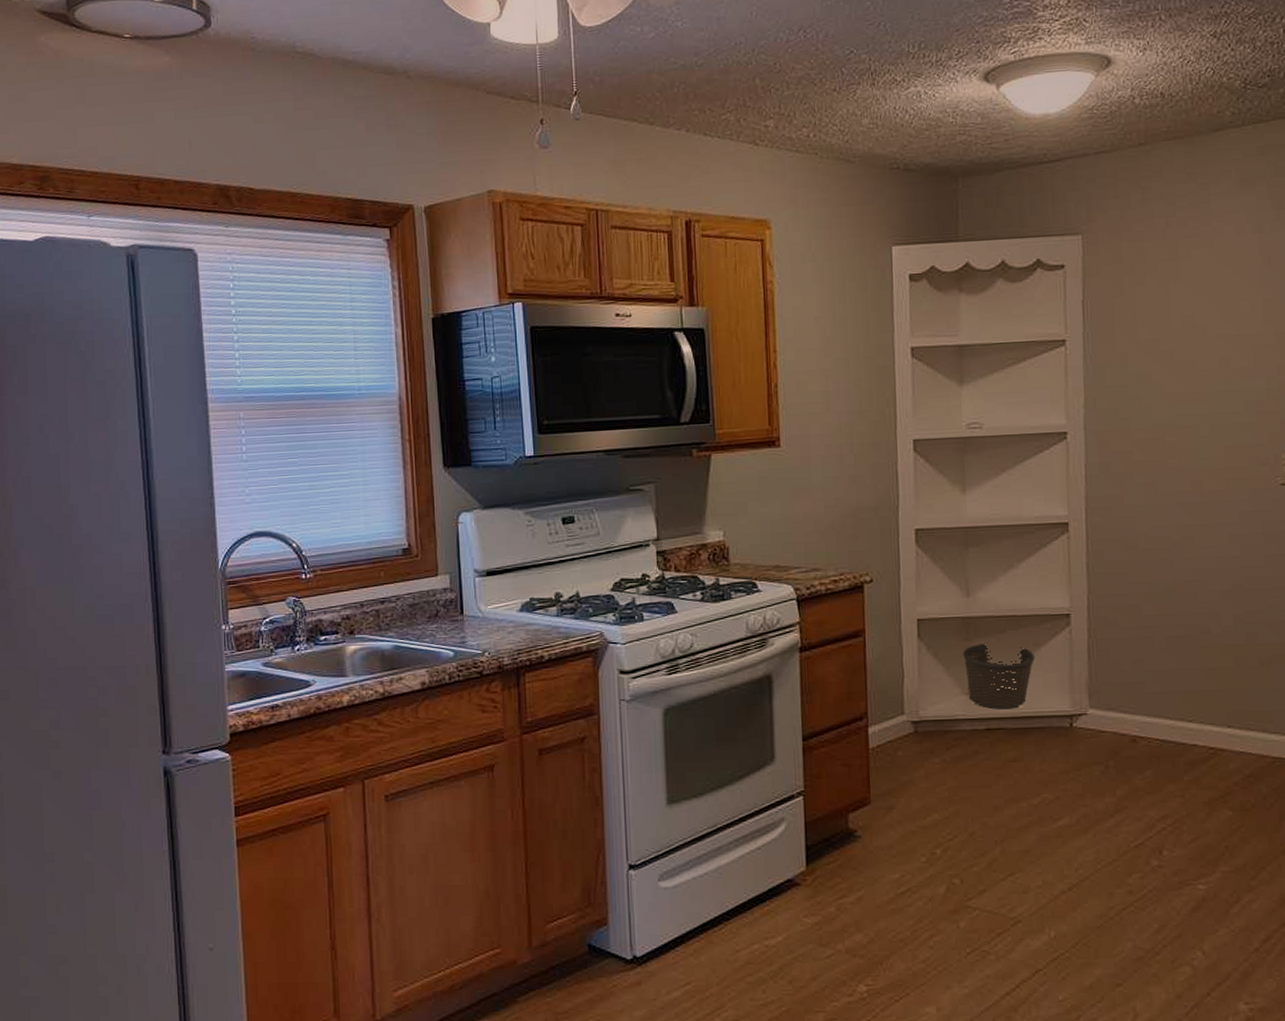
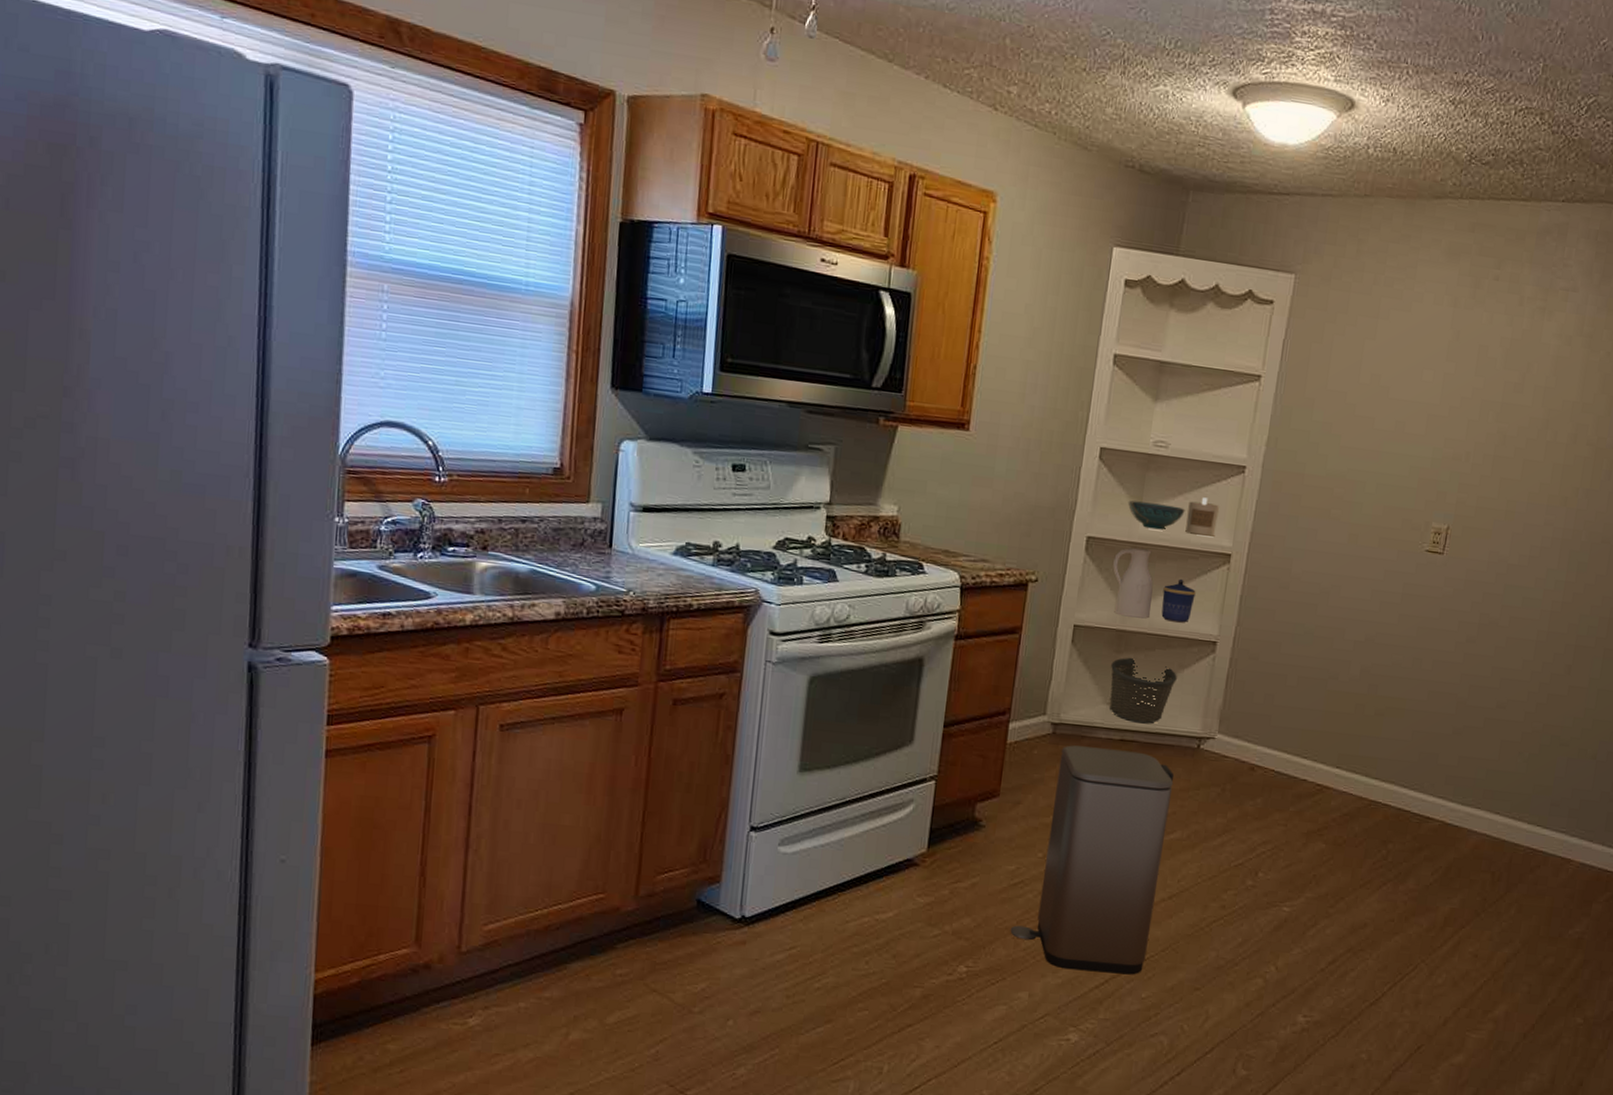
pedal bin: none [905,739,1056,977] -> present [1010,745,1175,975]
ceramic pitcher: none [946,531,995,603] -> present [1112,547,1153,619]
decorative bowl: none [951,484,1012,511] -> present [1127,500,1185,530]
decorative jar: none [1003,555,1038,602] -> present [1161,578,1196,624]
candle: none [1014,470,1047,510] -> present [1185,497,1219,537]

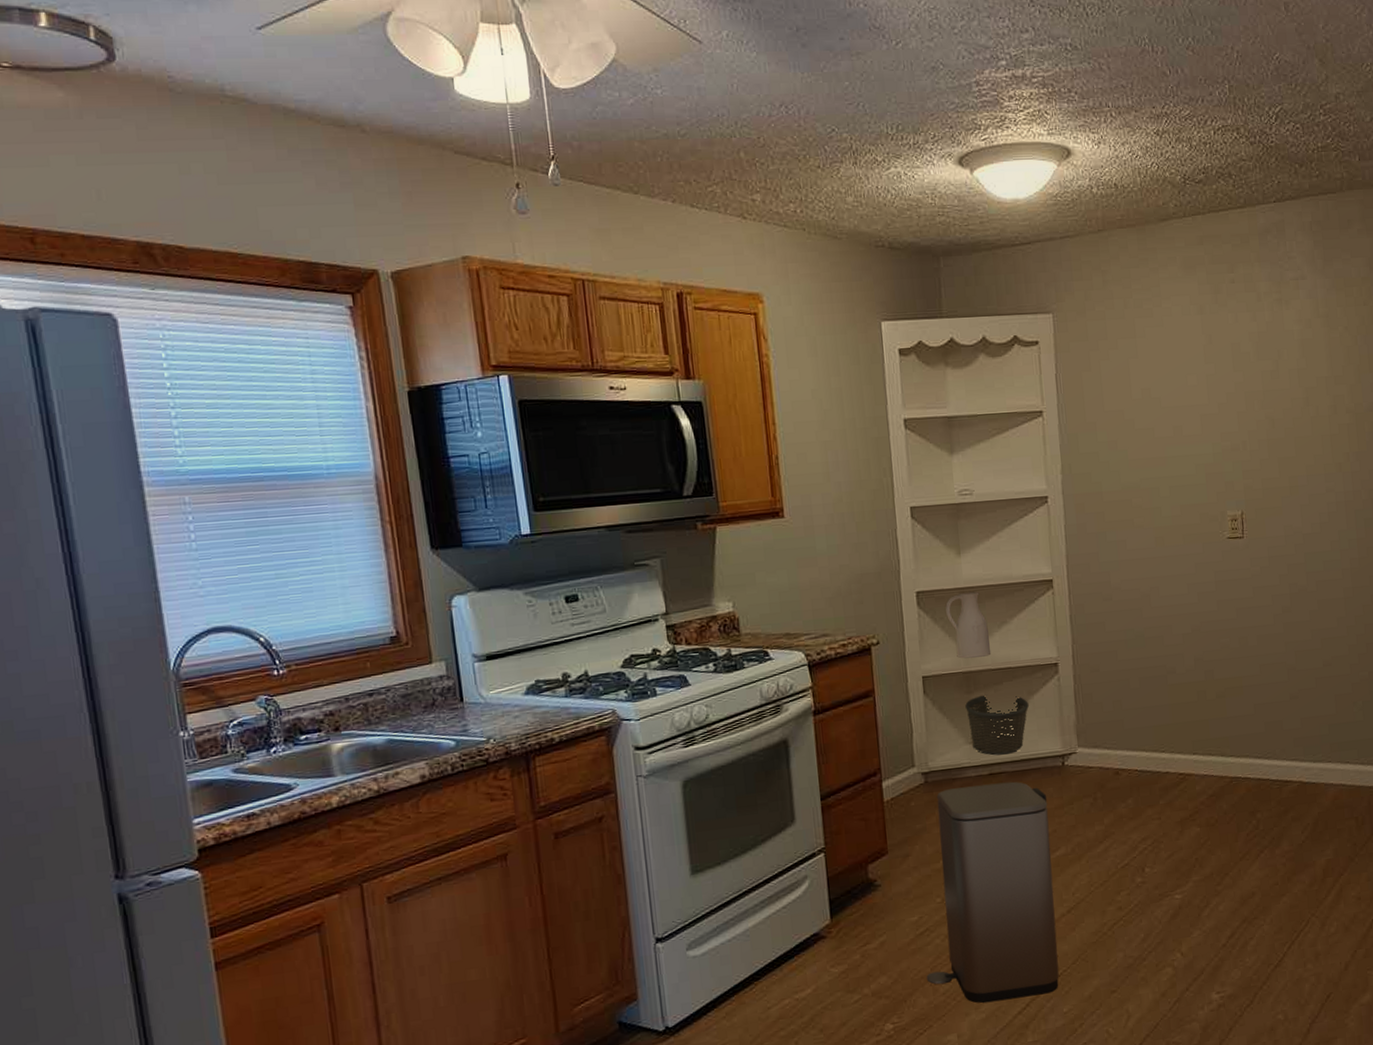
decorative bowl: present [1127,500,1185,530] -> none [947,546,1002,573]
decorative jar: present [1161,578,1196,624] -> none [997,612,1029,655]
candle: present [1185,497,1219,537] -> none [1003,532,1033,570]

